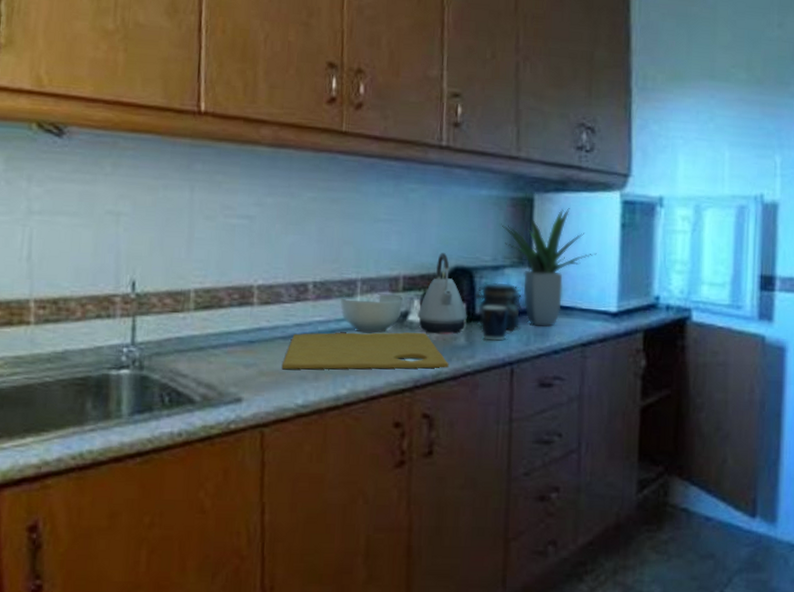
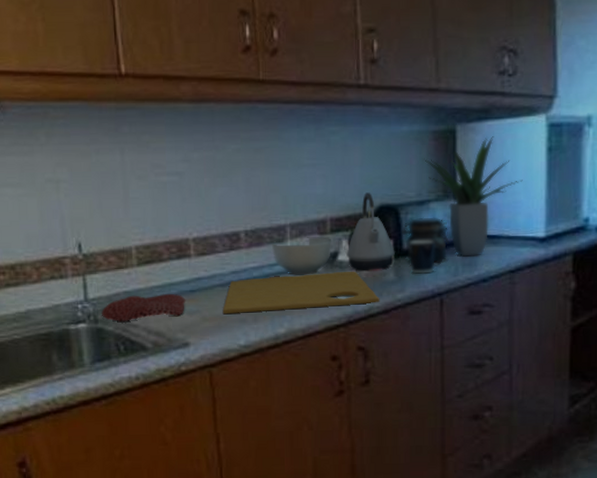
sponge: none [148,342,244,370] -> present [102,293,186,322]

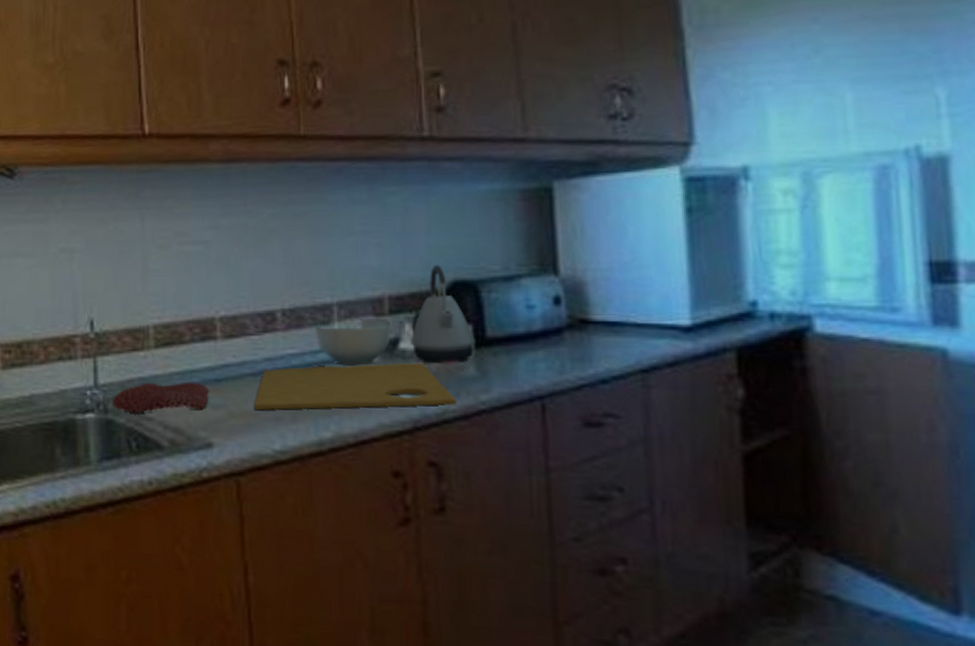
jar: present [401,217,449,263] -> none [482,296,550,356]
mug: present [409,240,443,274] -> none [494,326,543,369]
potted plant: present [424,136,523,257] -> none [510,195,652,349]

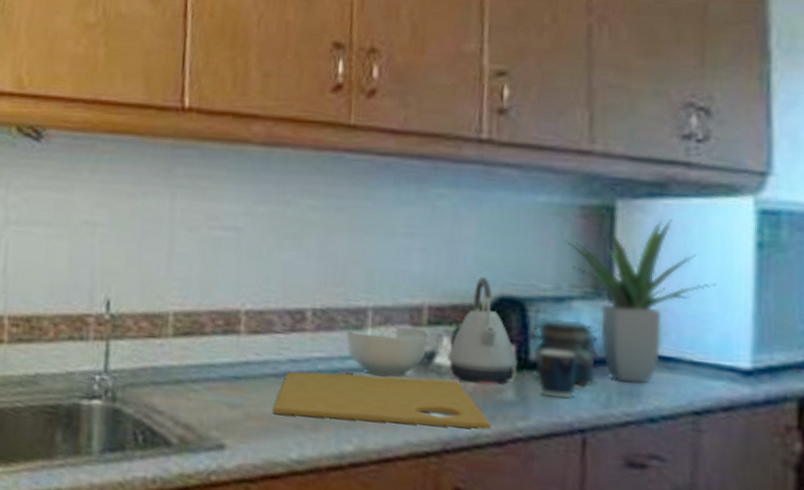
sponge: present [113,381,210,413] -> none [122,372,228,407]
jar: none [482,296,550,356] -> present [527,319,599,385]
mug: none [494,326,543,369] -> present [538,349,590,399]
potted plant: none [510,195,652,349] -> present [566,220,717,384]

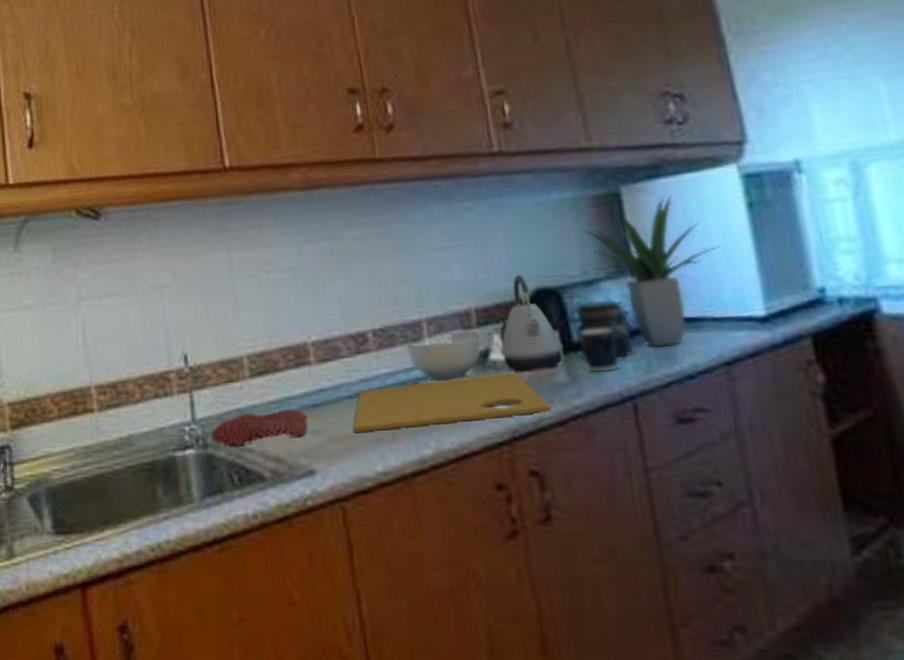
sponge: none [122,372,228,407] -> present [211,409,309,446]

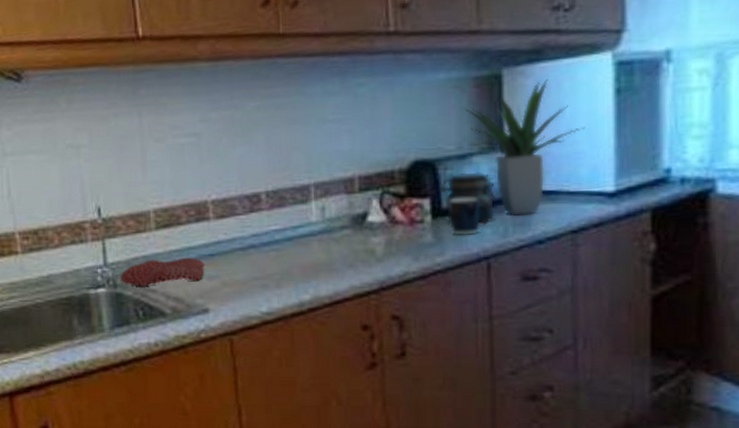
cutting board: present [352,373,552,434] -> none [243,233,416,280]
bowl: present [405,332,481,381] -> none [294,196,360,238]
kettle: present [500,275,563,371] -> none [377,147,433,232]

